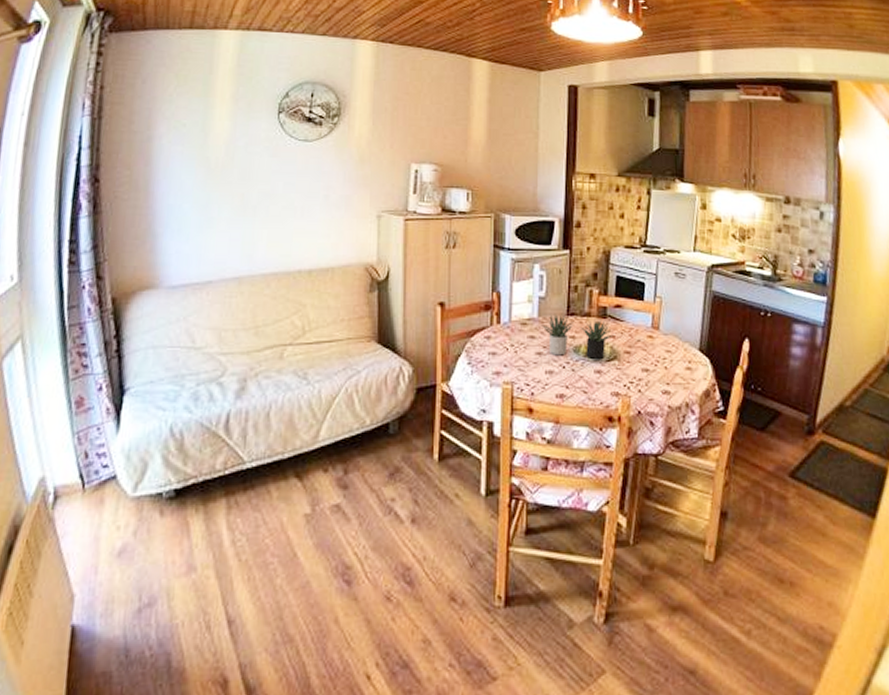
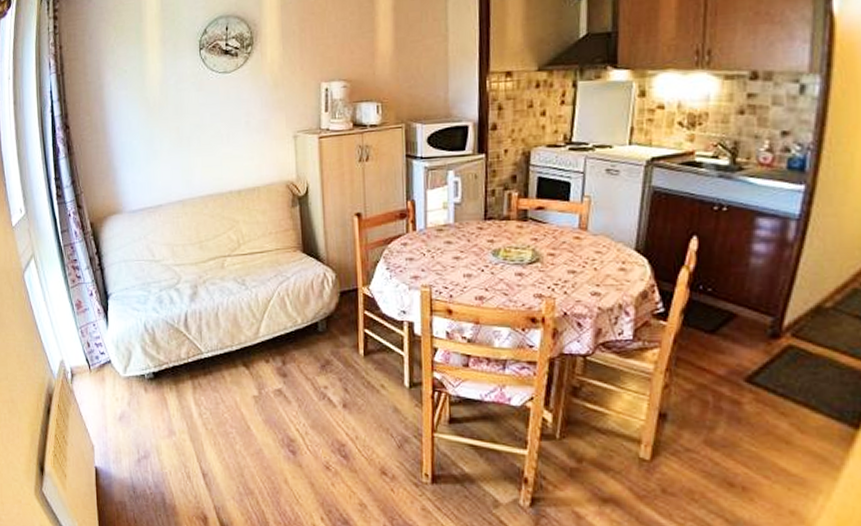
succulent plant: present [540,313,615,359] -> none [457,217,537,262]

